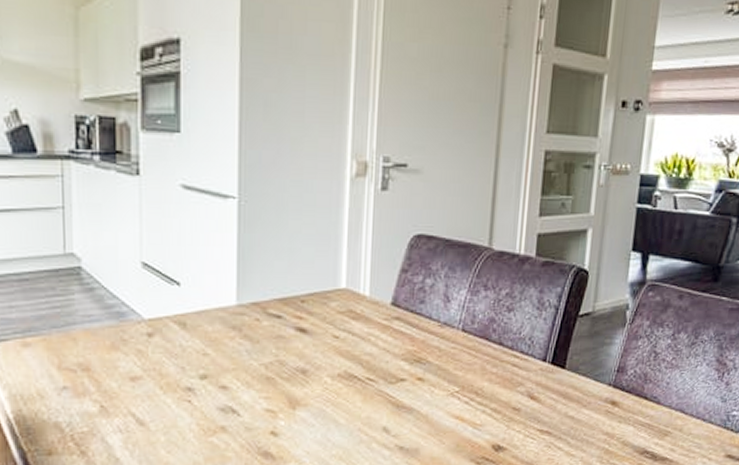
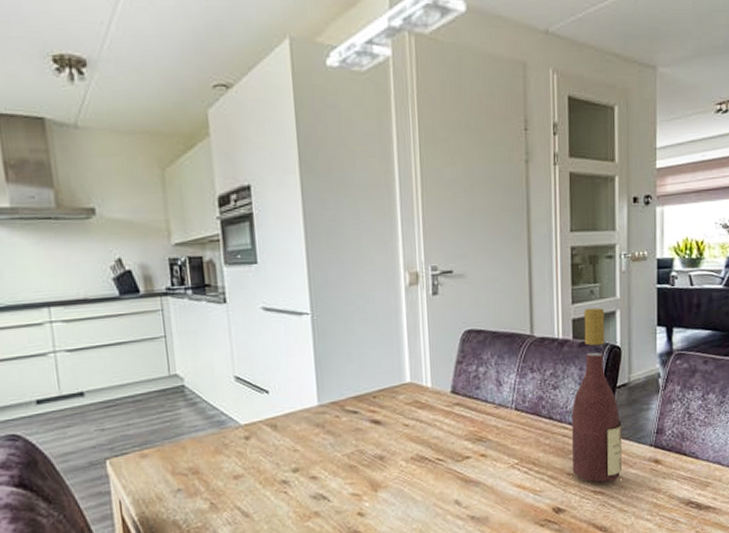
wine bottle: none [518,223,580,421] -> present [572,307,623,482]

